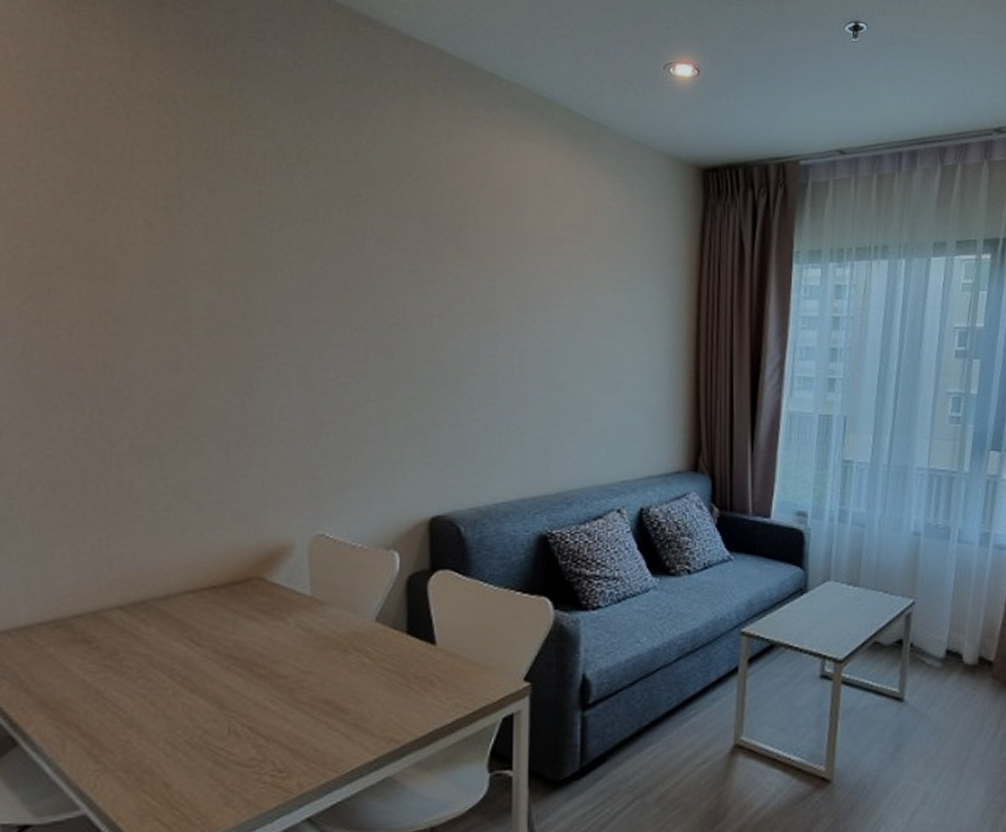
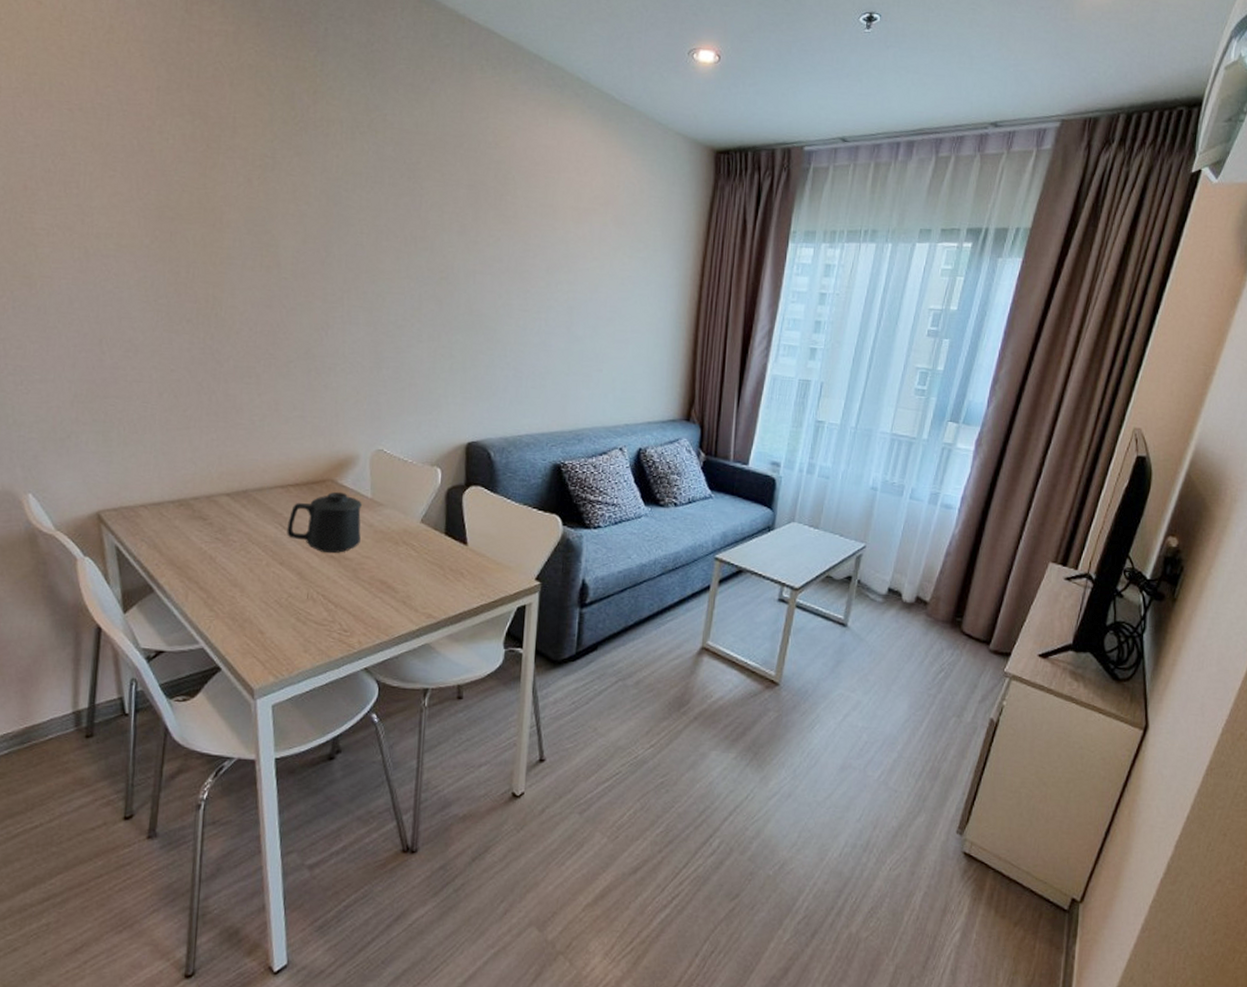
mug: none [200,591,299,672] -> present [287,491,362,554]

